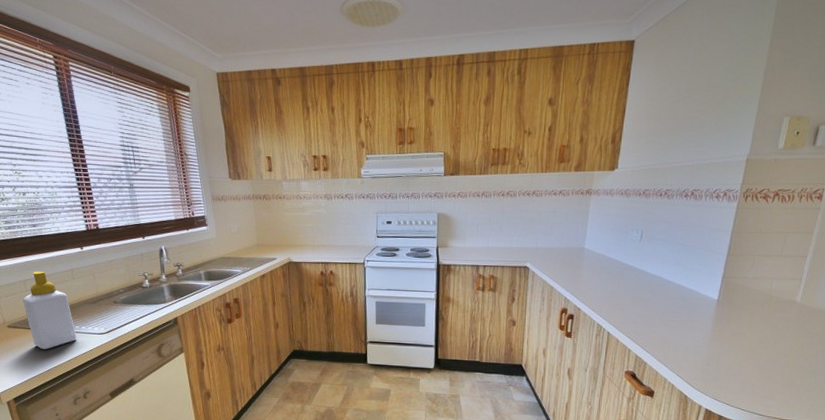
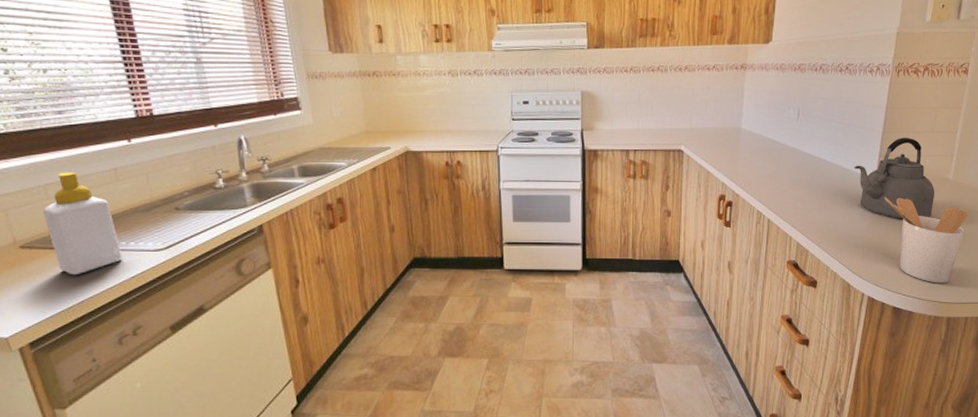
kettle: none [695,261,781,339] -> present [853,138,935,219]
utensil holder: none [726,316,815,402] -> present [884,197,968,283]

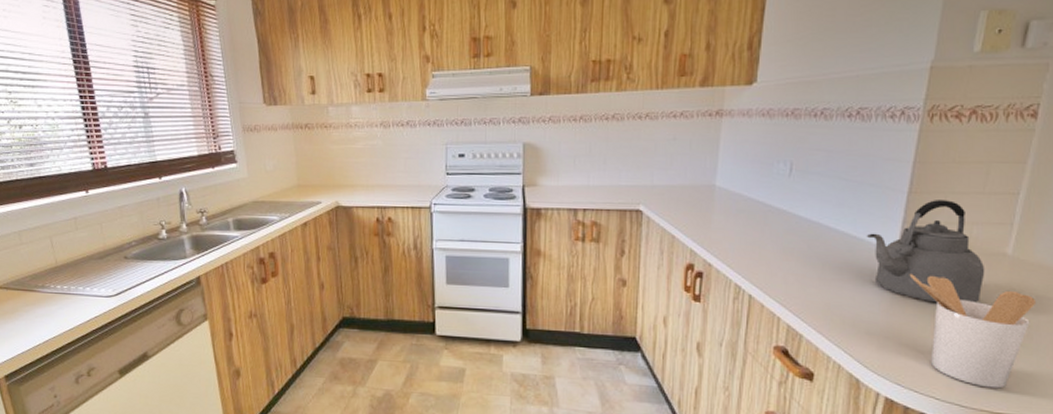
soap bottle: present [42,171,122,276] -> none [16,219,80,316]

